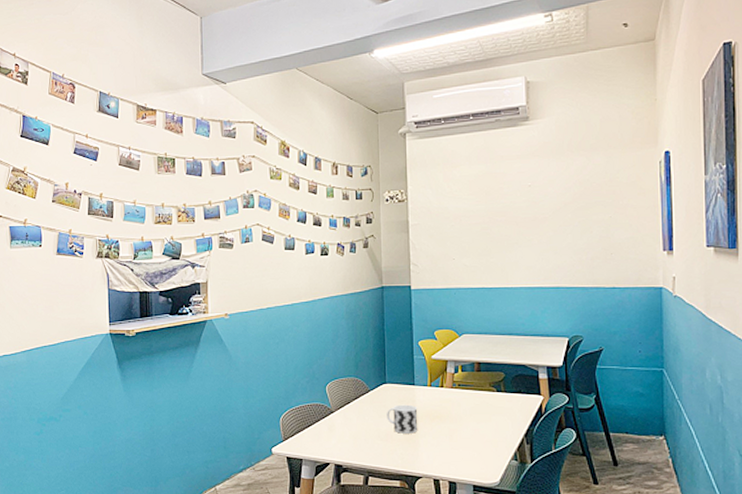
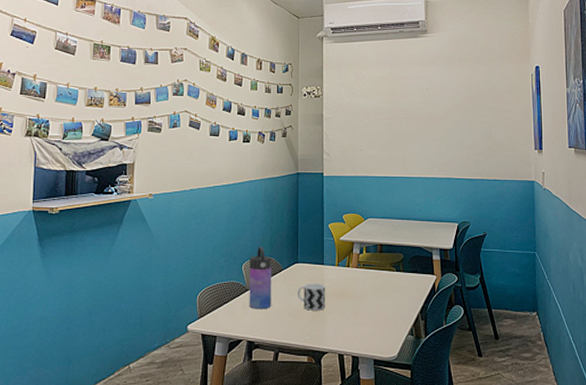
water bottle: none [334,367,359,432] -> present [249,247,272,310]

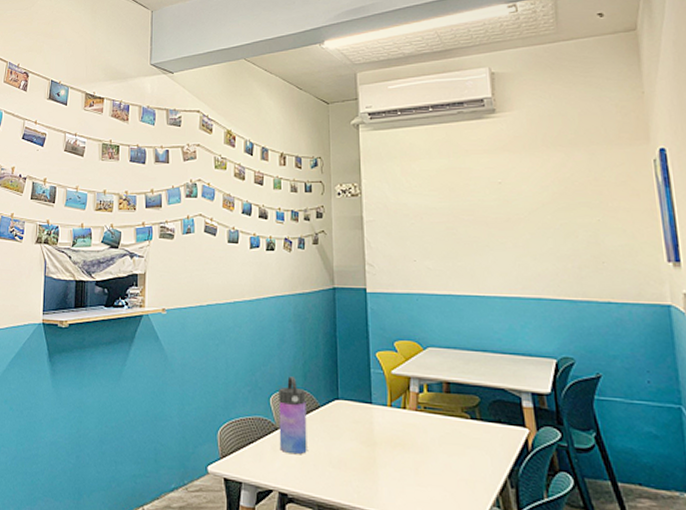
cup: present [298,283,326,311] -> none [340,426,377,463]

